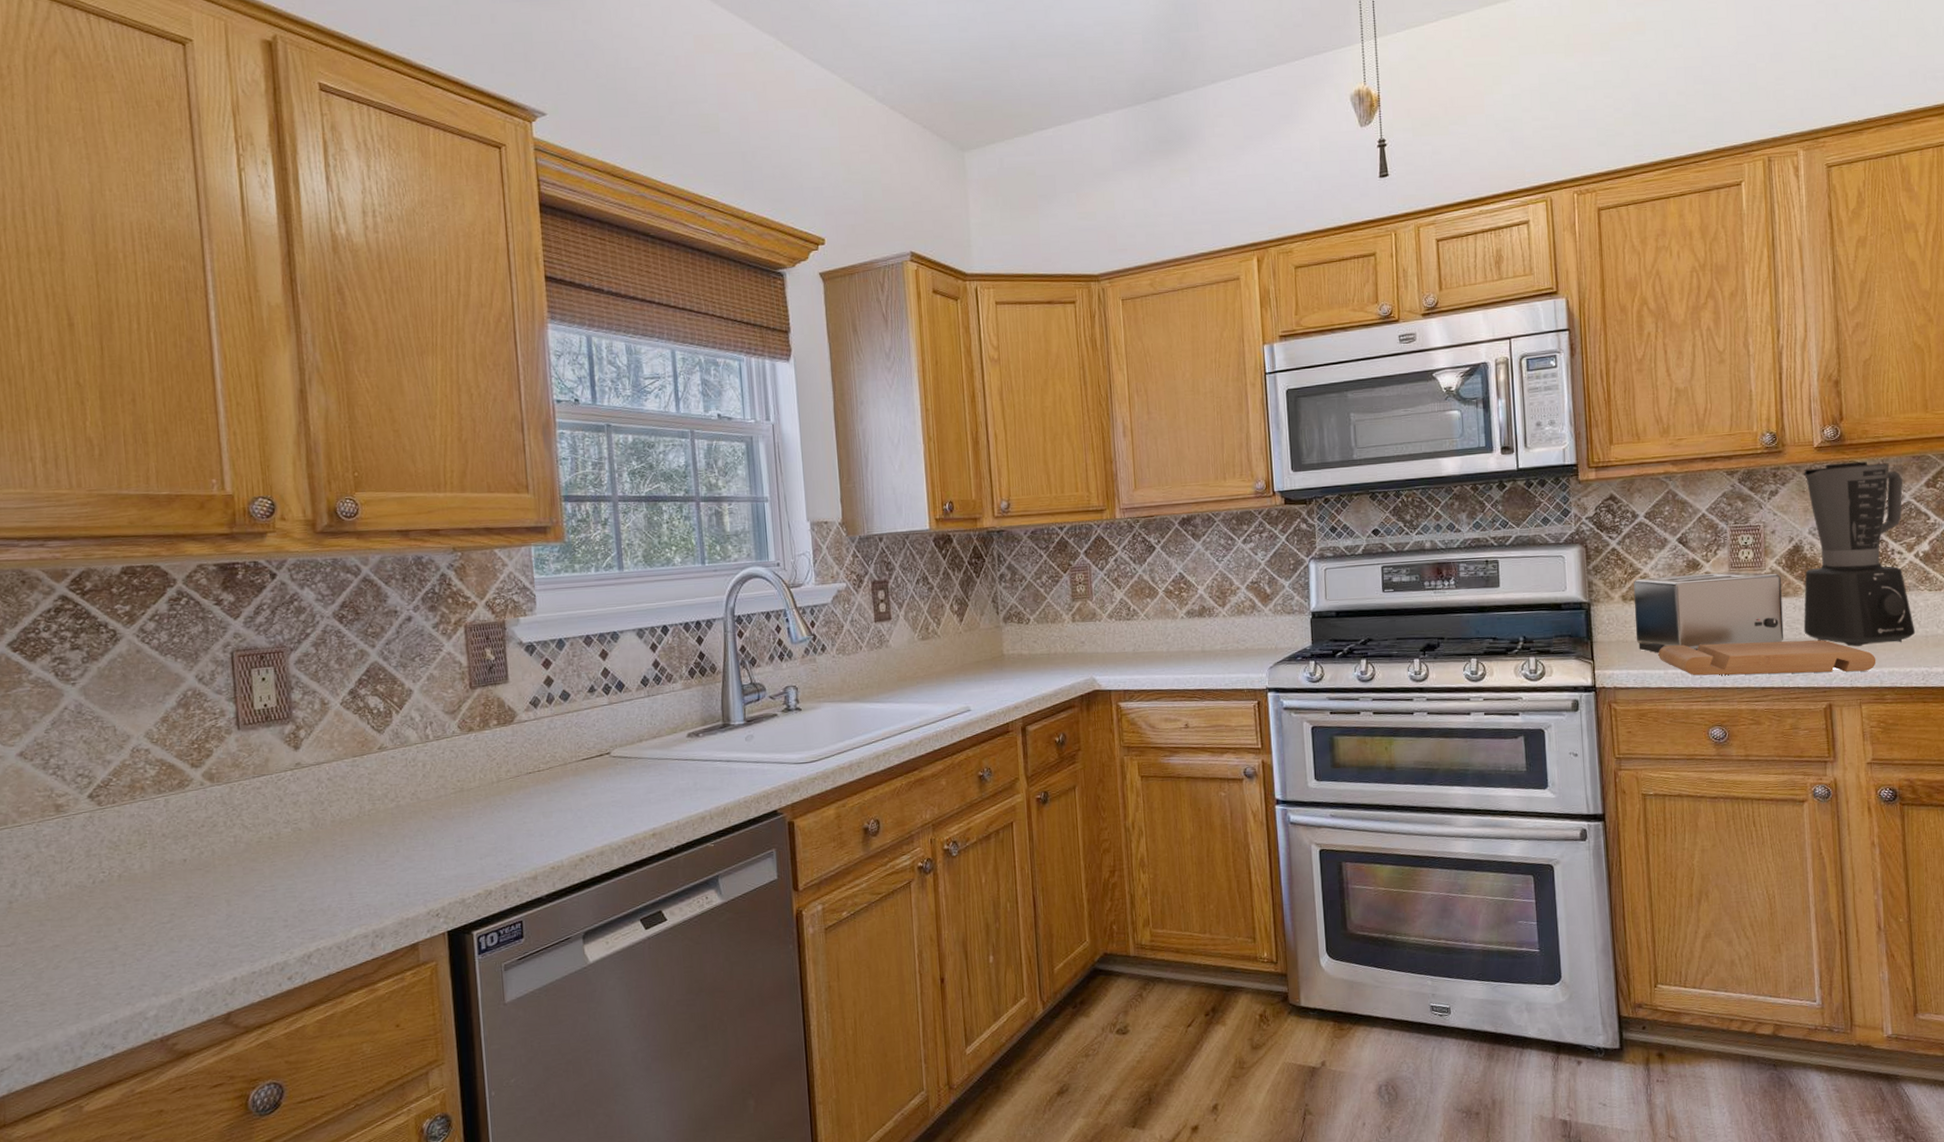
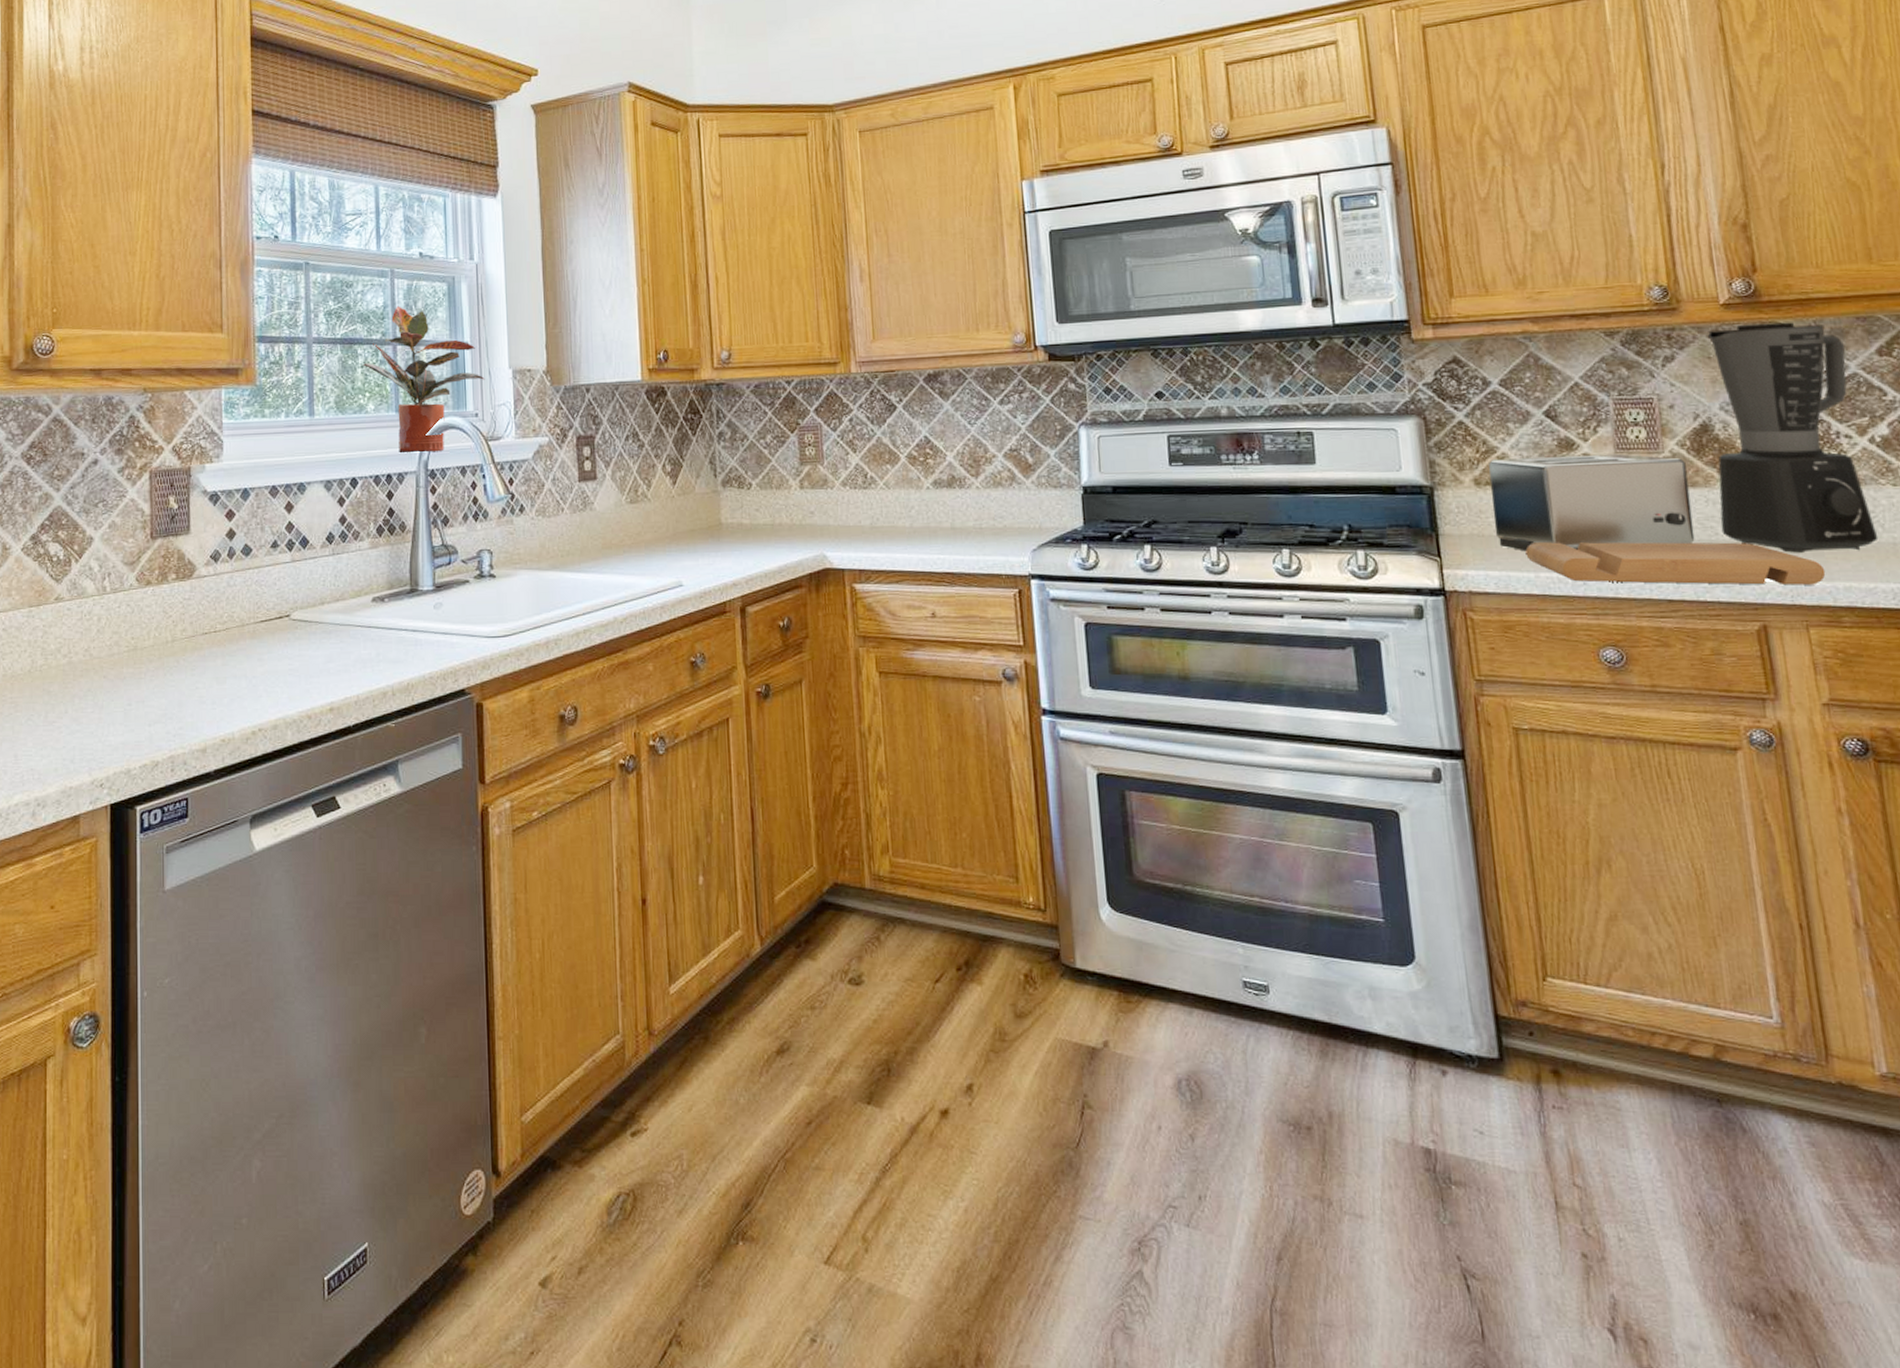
potted plant: none [667,464,785,602] -> present [362,306,485,454]

